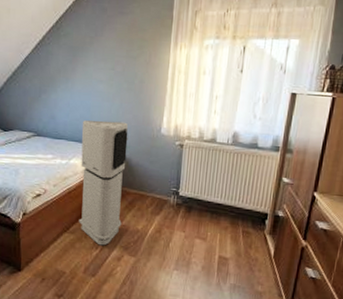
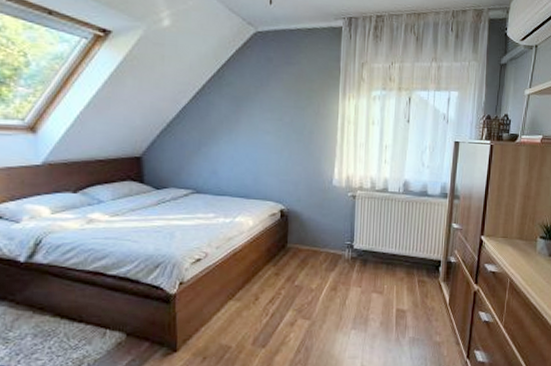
air purifier: present [79,120,128,246] -> none [246,173,299,311]

